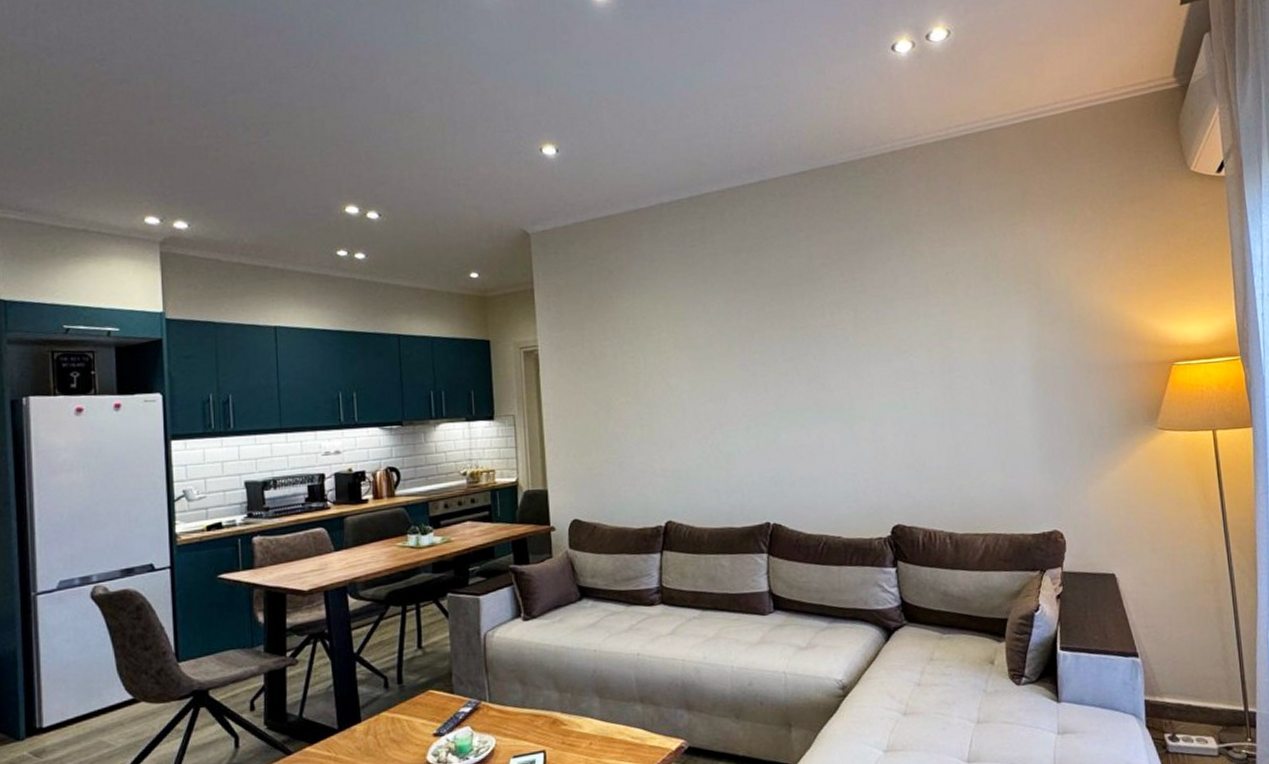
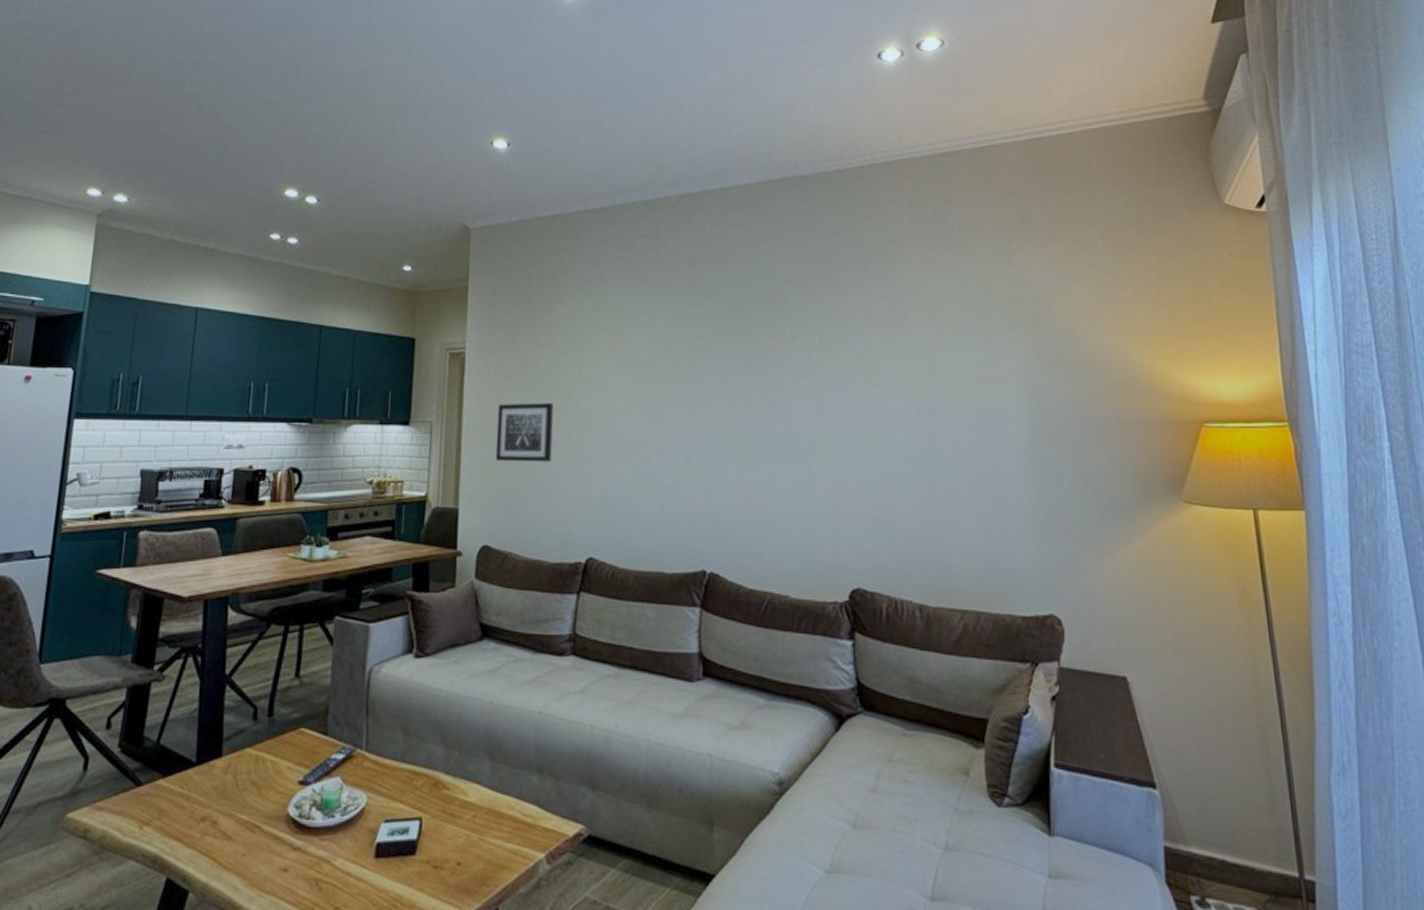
wall art: none [573,389,627,445] -> present [495,403,554,463]

